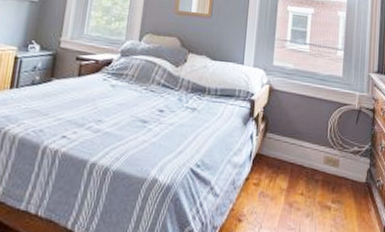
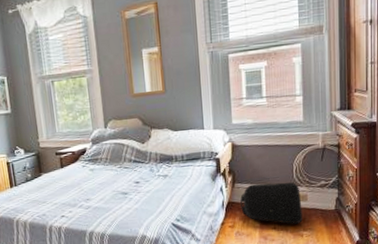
backpack: none [269,137,333,194] -> present [240,182,303,225]

